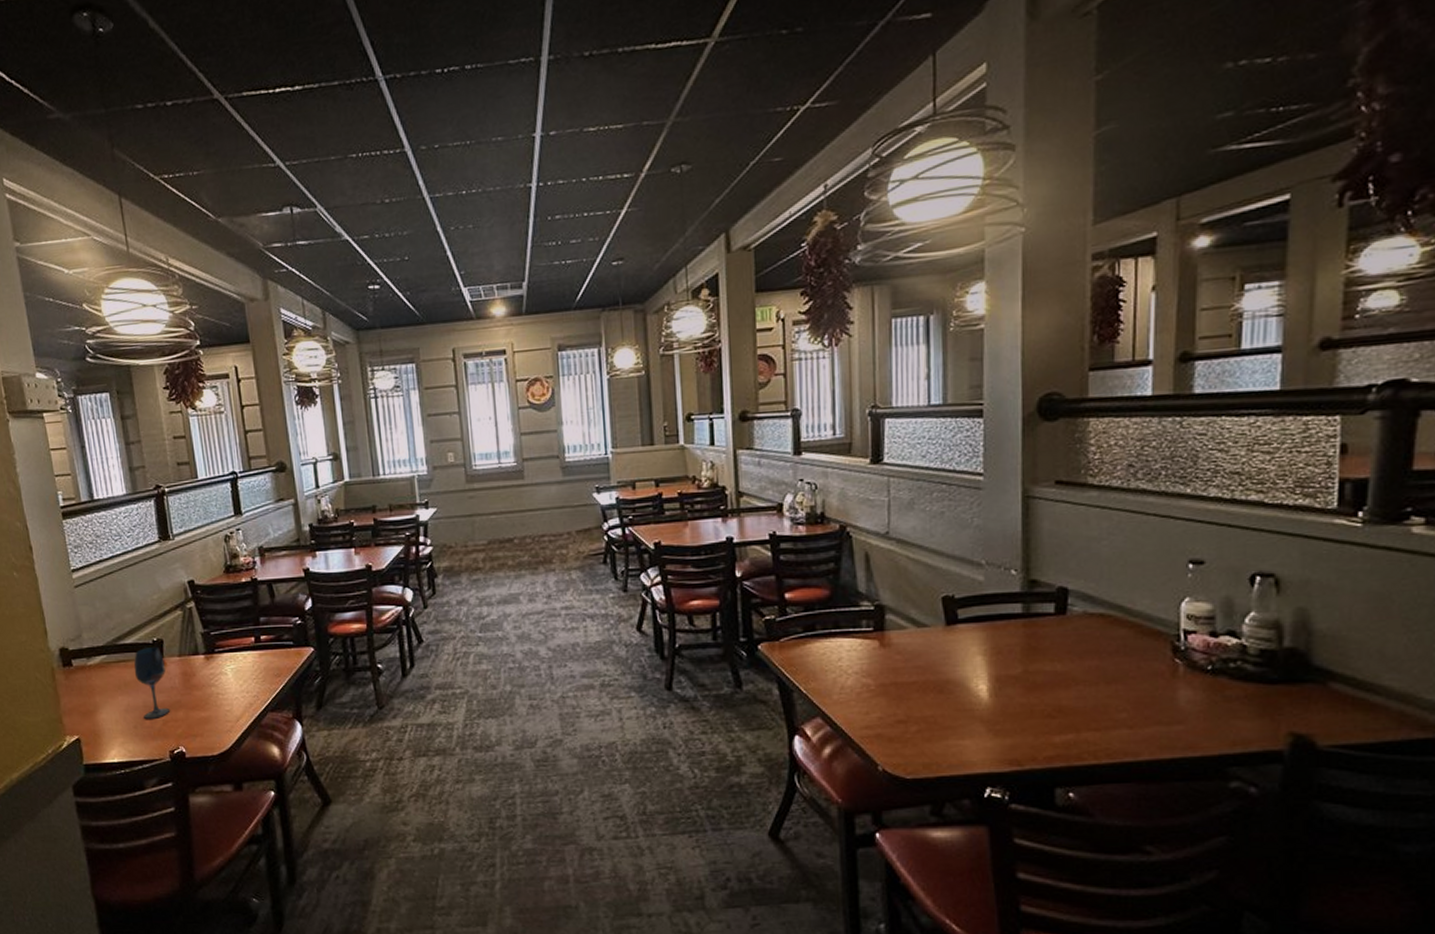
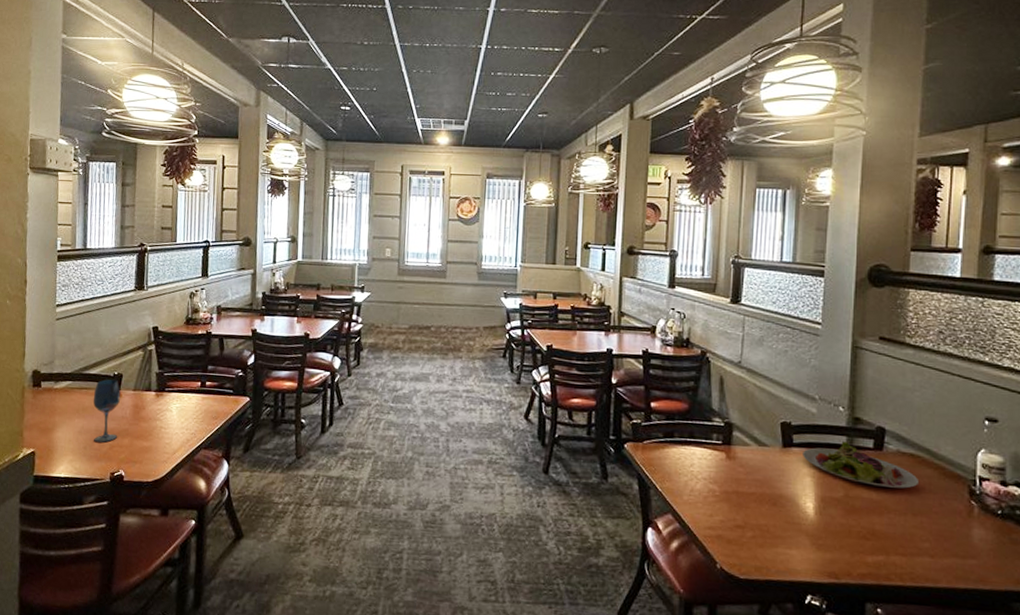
salad plate: none [970,609,1112,656] -> present [803,441,920,489]

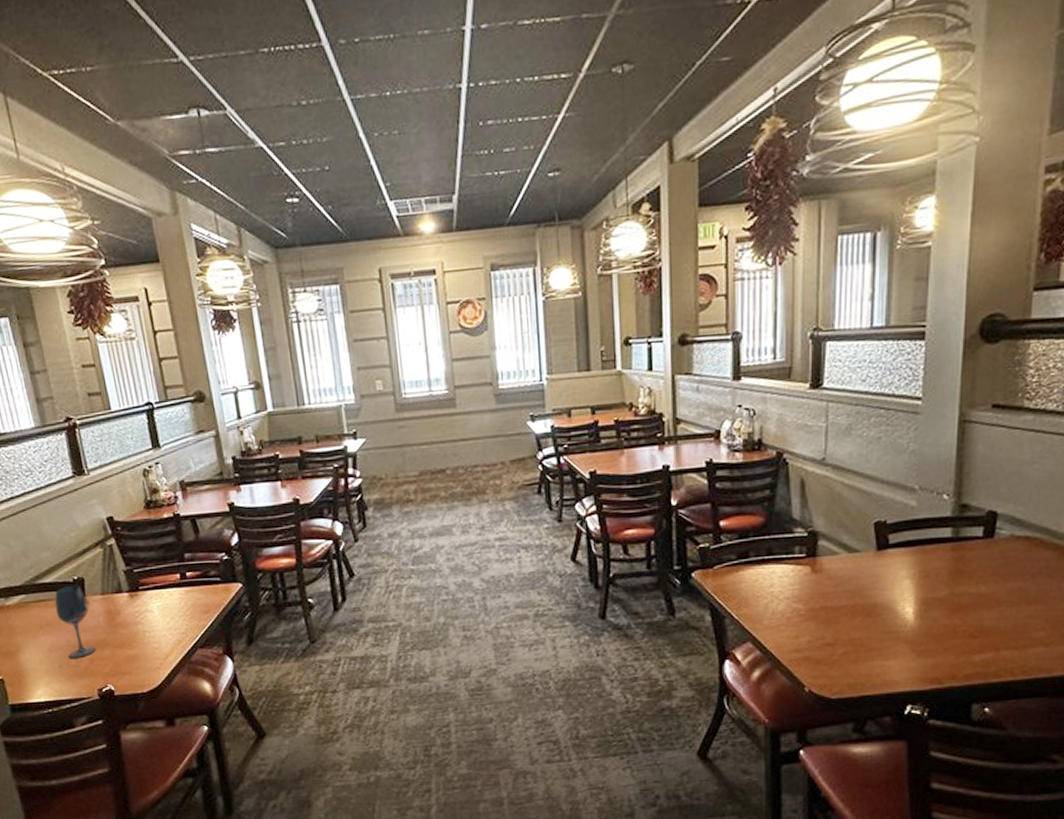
salad plate: present [803,441,920,489] -> none [900,533,1036,579]

